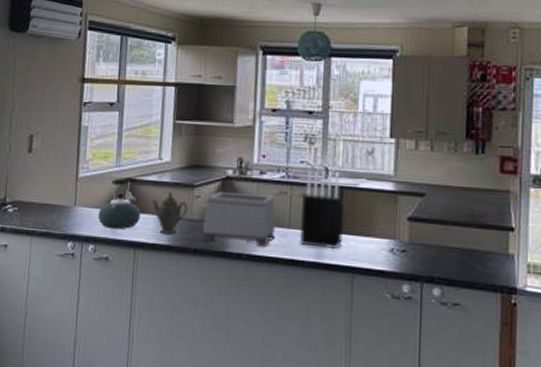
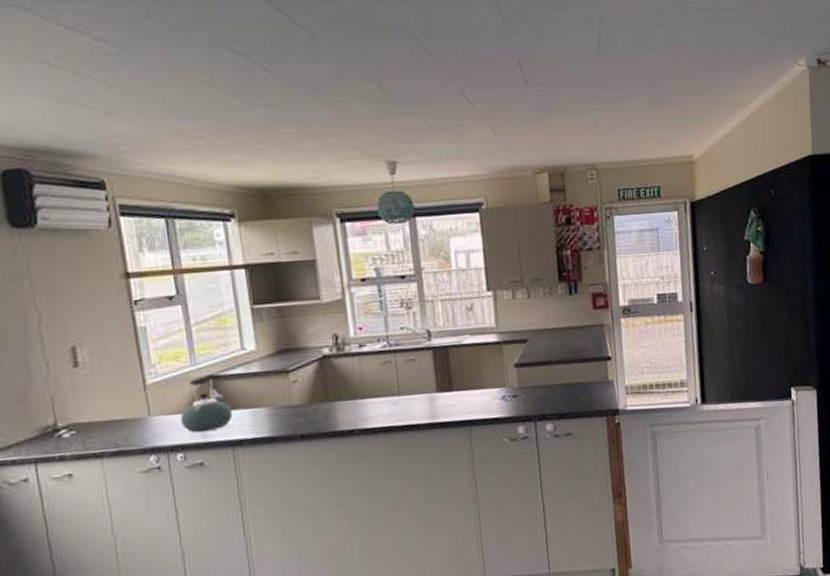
teapot: present [151,191,188,235] -> none [242,381,286,427]
toaster: present [201,192,276,248] -> none [302,366,387,426]
knife block: present [299,169,344,250] -> none [408,332,455,409]

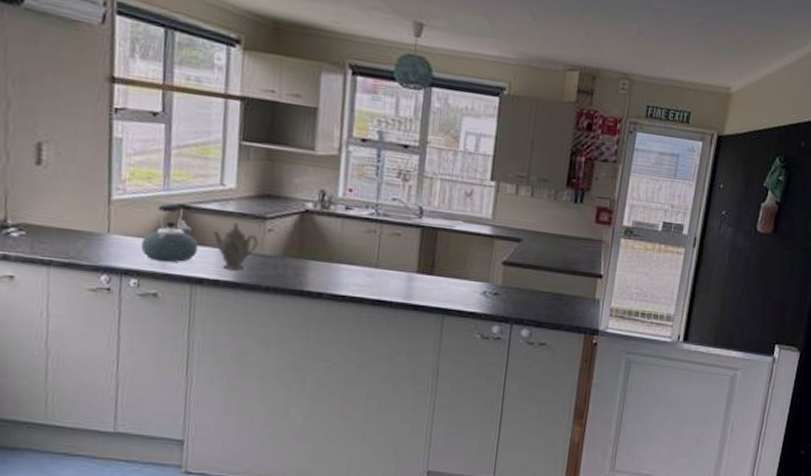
teapot: none [242,381,286,427] -> present [212,223,258,270]

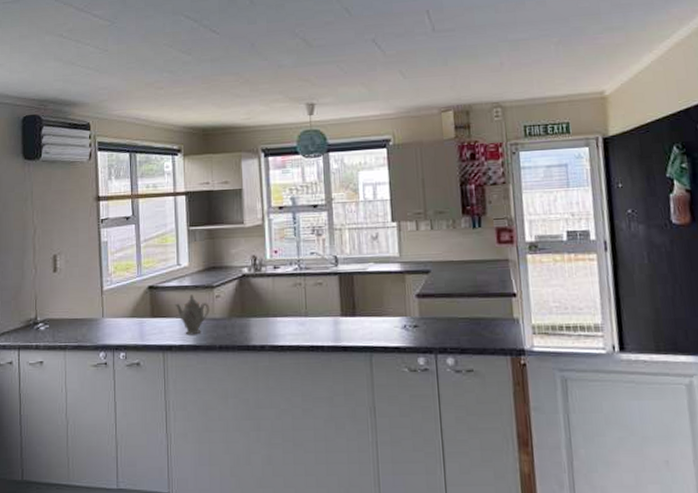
kettle: present [140,203,199,262] -> none [125,286,166,336]

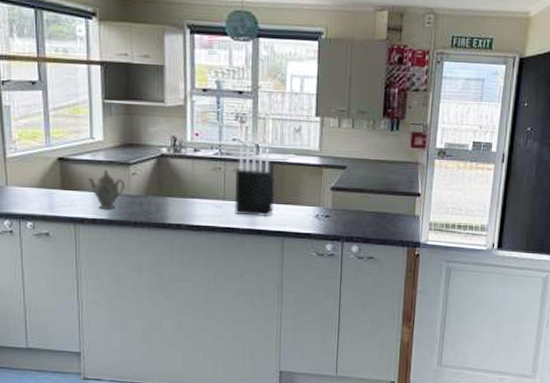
knife block: none [316,259,358,332] -> present [234,146,274,218]

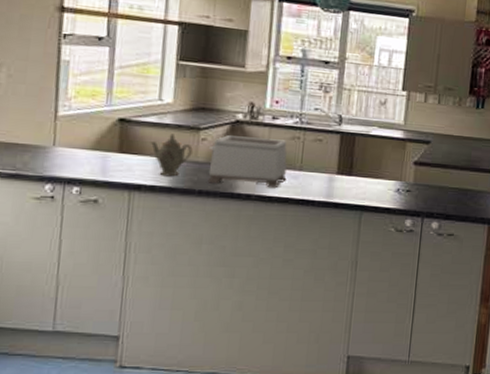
toaster: none [140,169,212,218] -> present [207,135,287,189]
knife block: present [234,146,274,218] -> none [310,116,356,190]

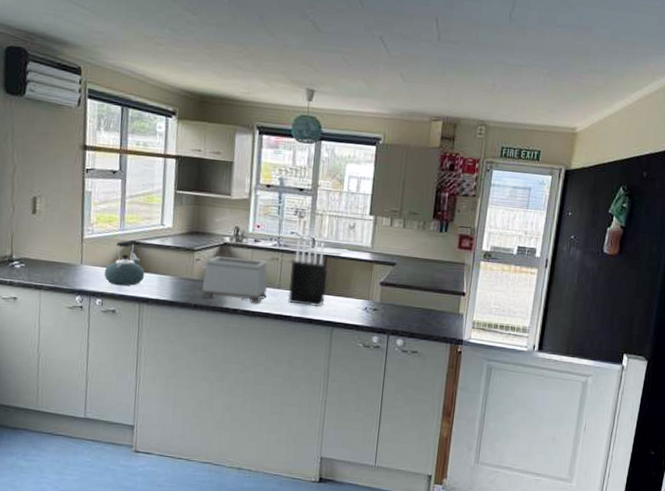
kettle: none [83,117,138,171] -> present [104,240,145,286]
teapot: present [150,133,193,177] -> none [155,254,189,292]
knife block: none [310,116,356,190] -> present [287,239,327,307]

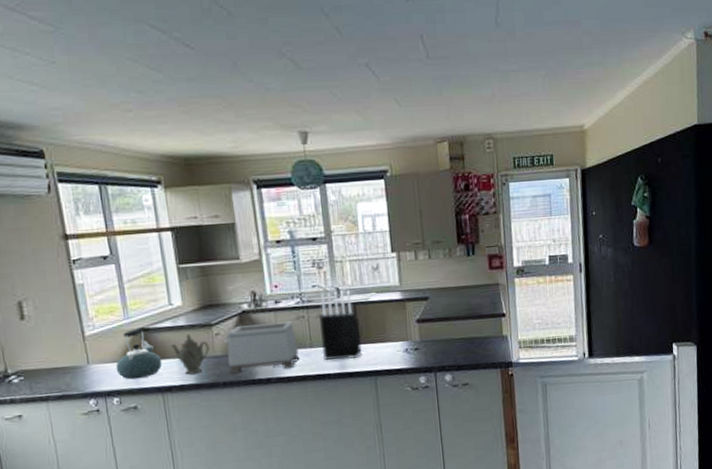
teapot: none [155,254,189,292] -> present [170,334,210,375]

